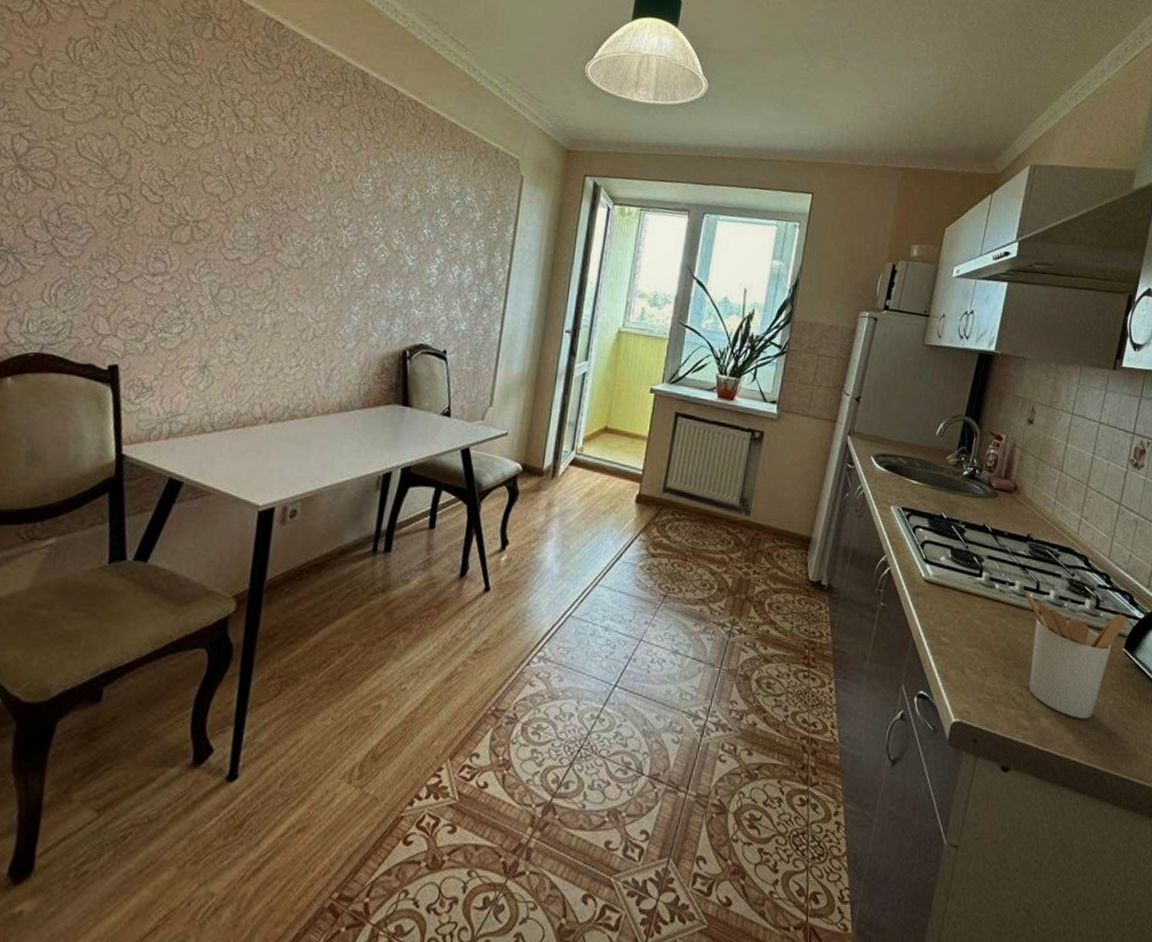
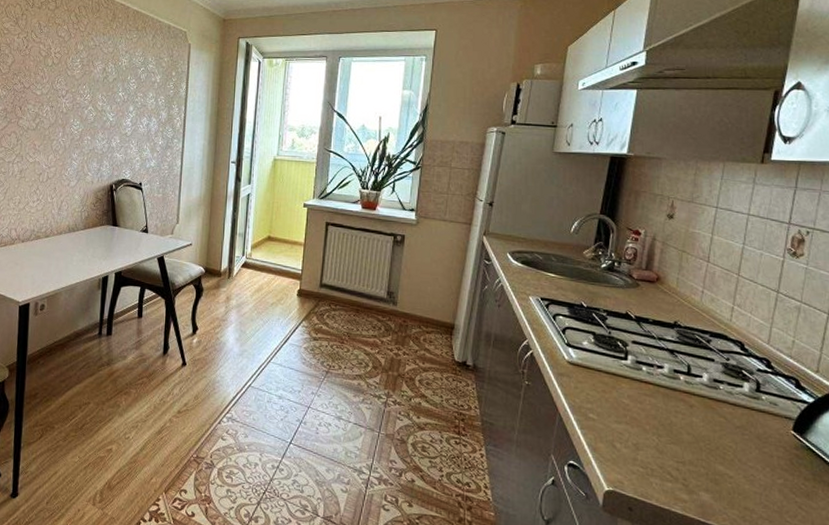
utensil holder: present [1026,592,1127,719] -> none [677,375,794,496]

